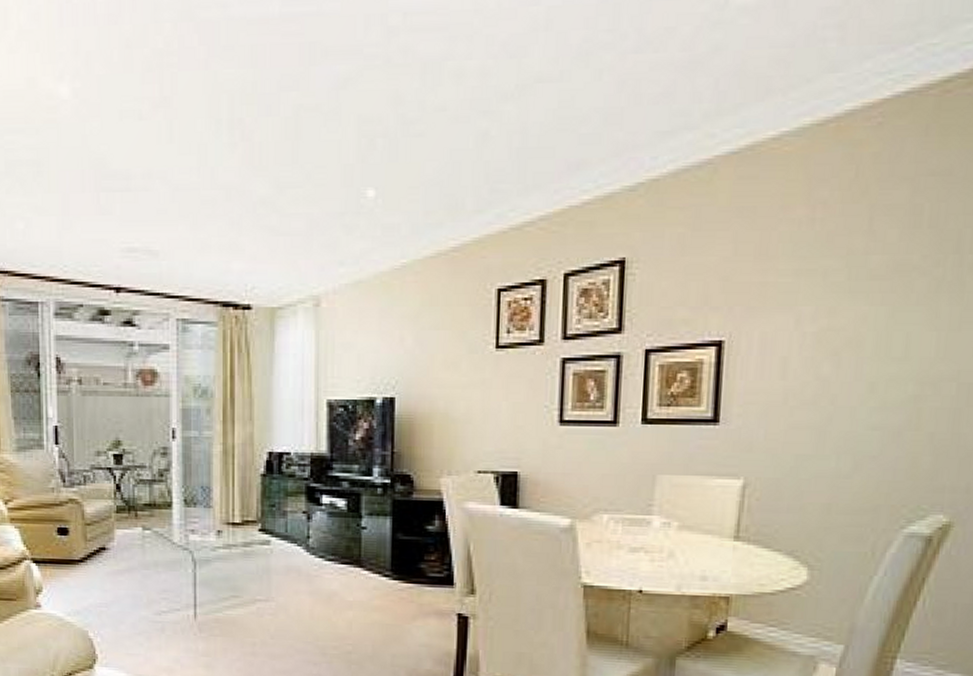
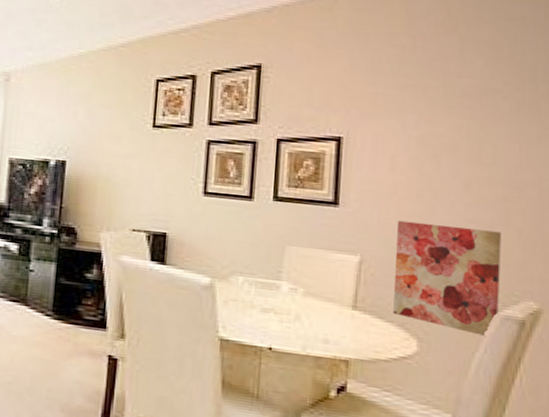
wall art: none [781,434,910,559] -> present [393,220,502,337]

